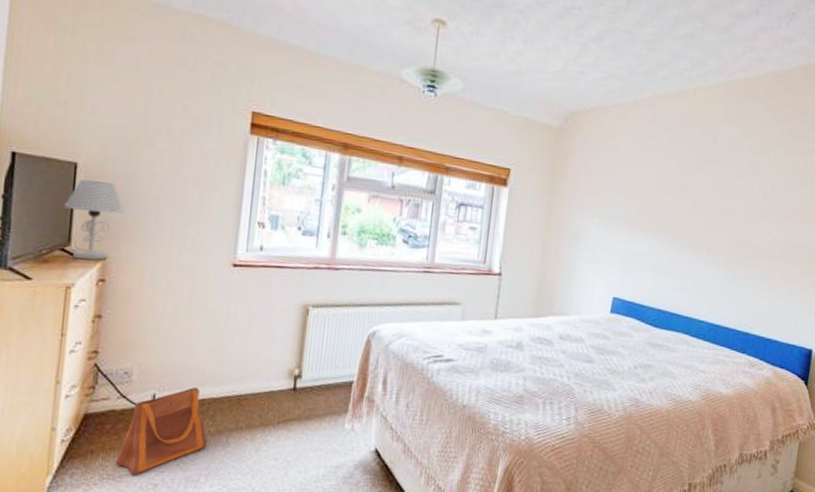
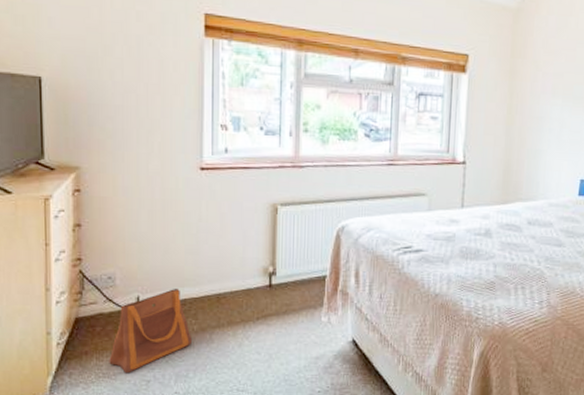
table lamp: present [65,180,124,260] -> none [34,93,90,172]

